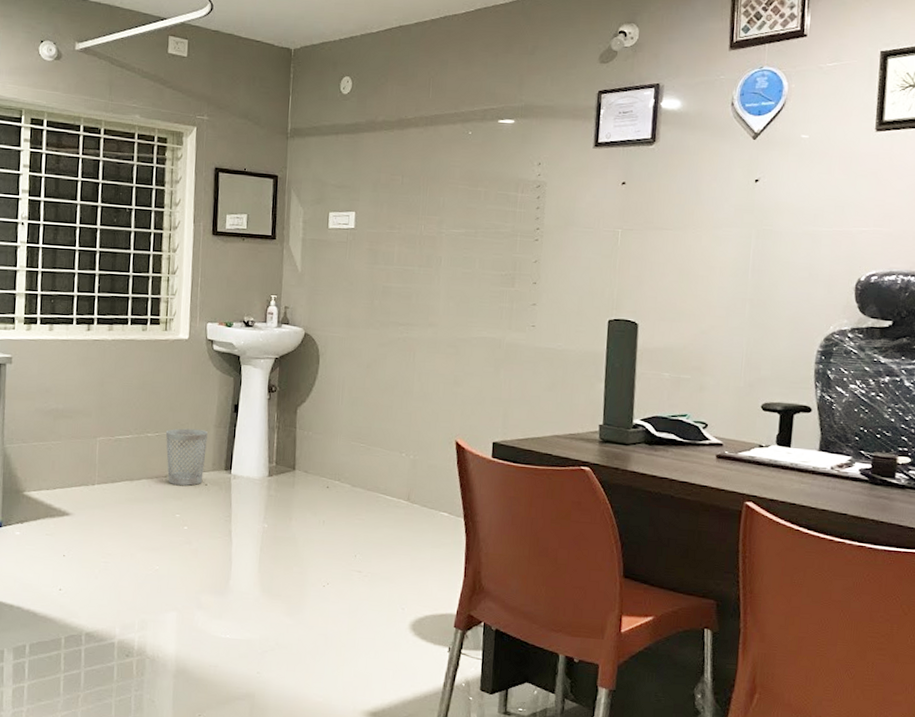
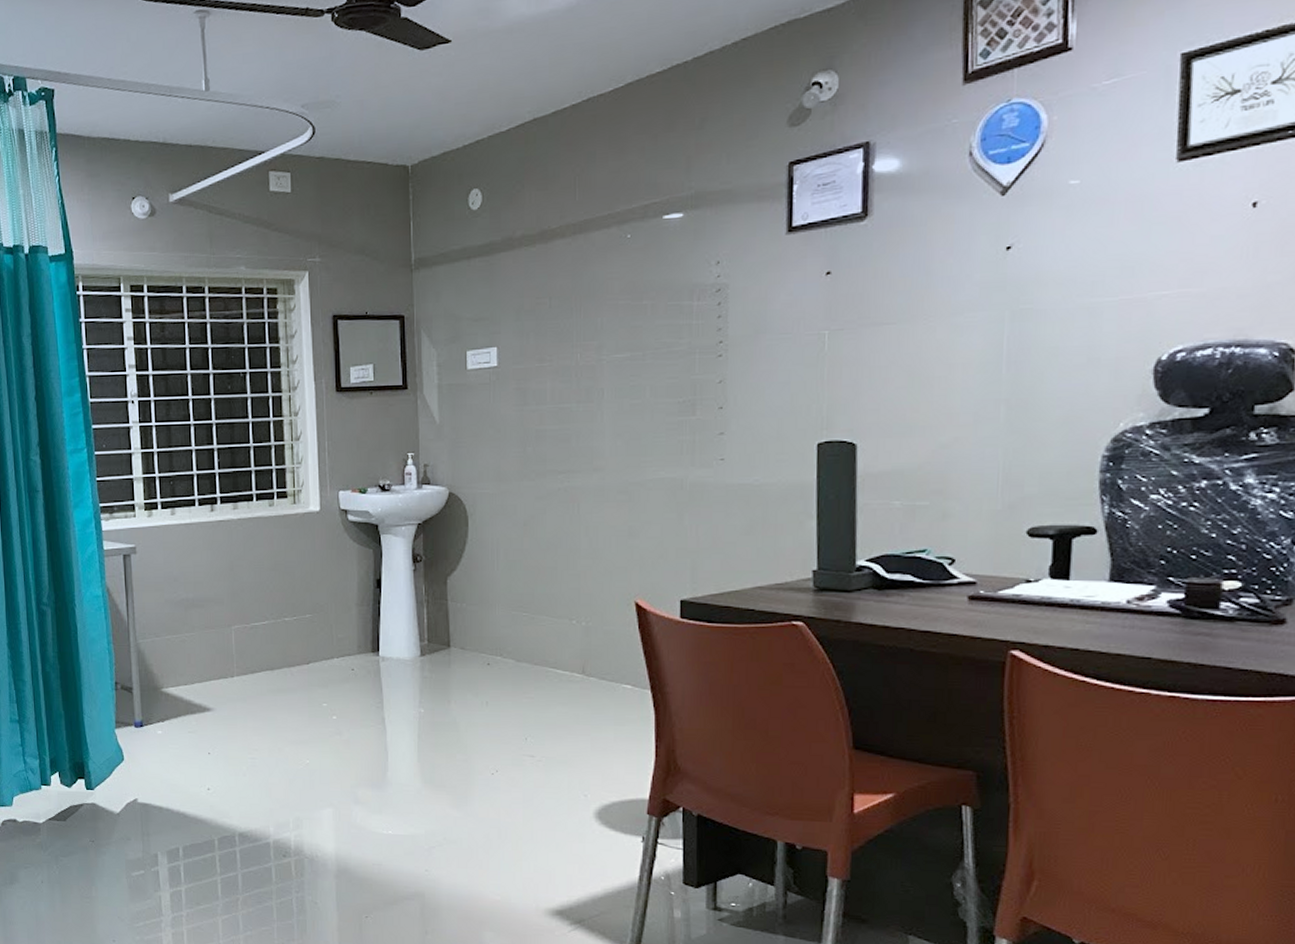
wastebasket: present [165,428,208,486] -> none [304,610,350,672]

